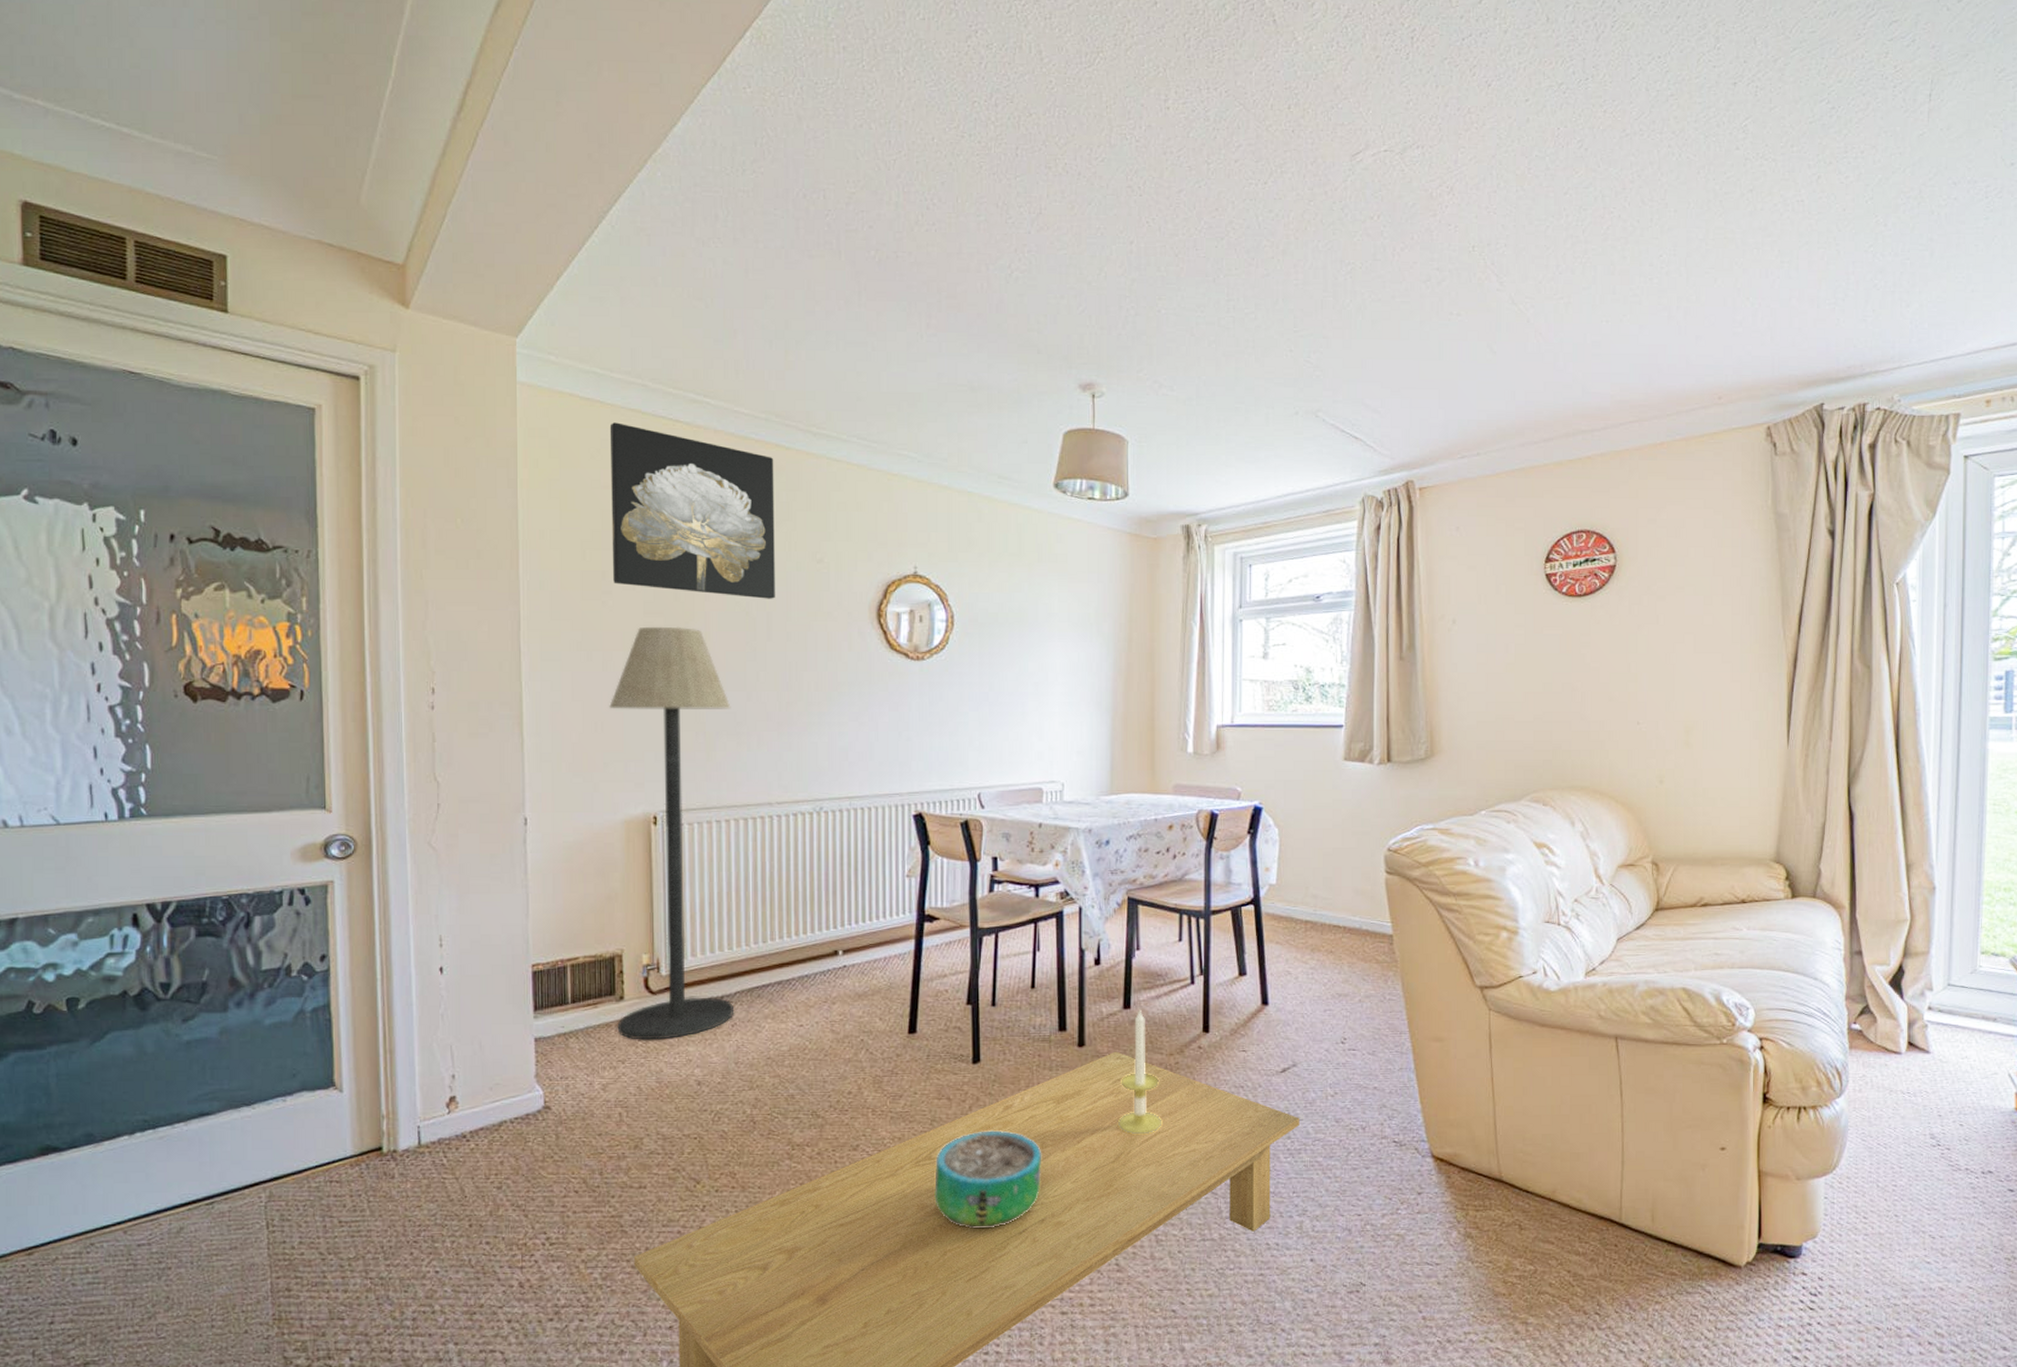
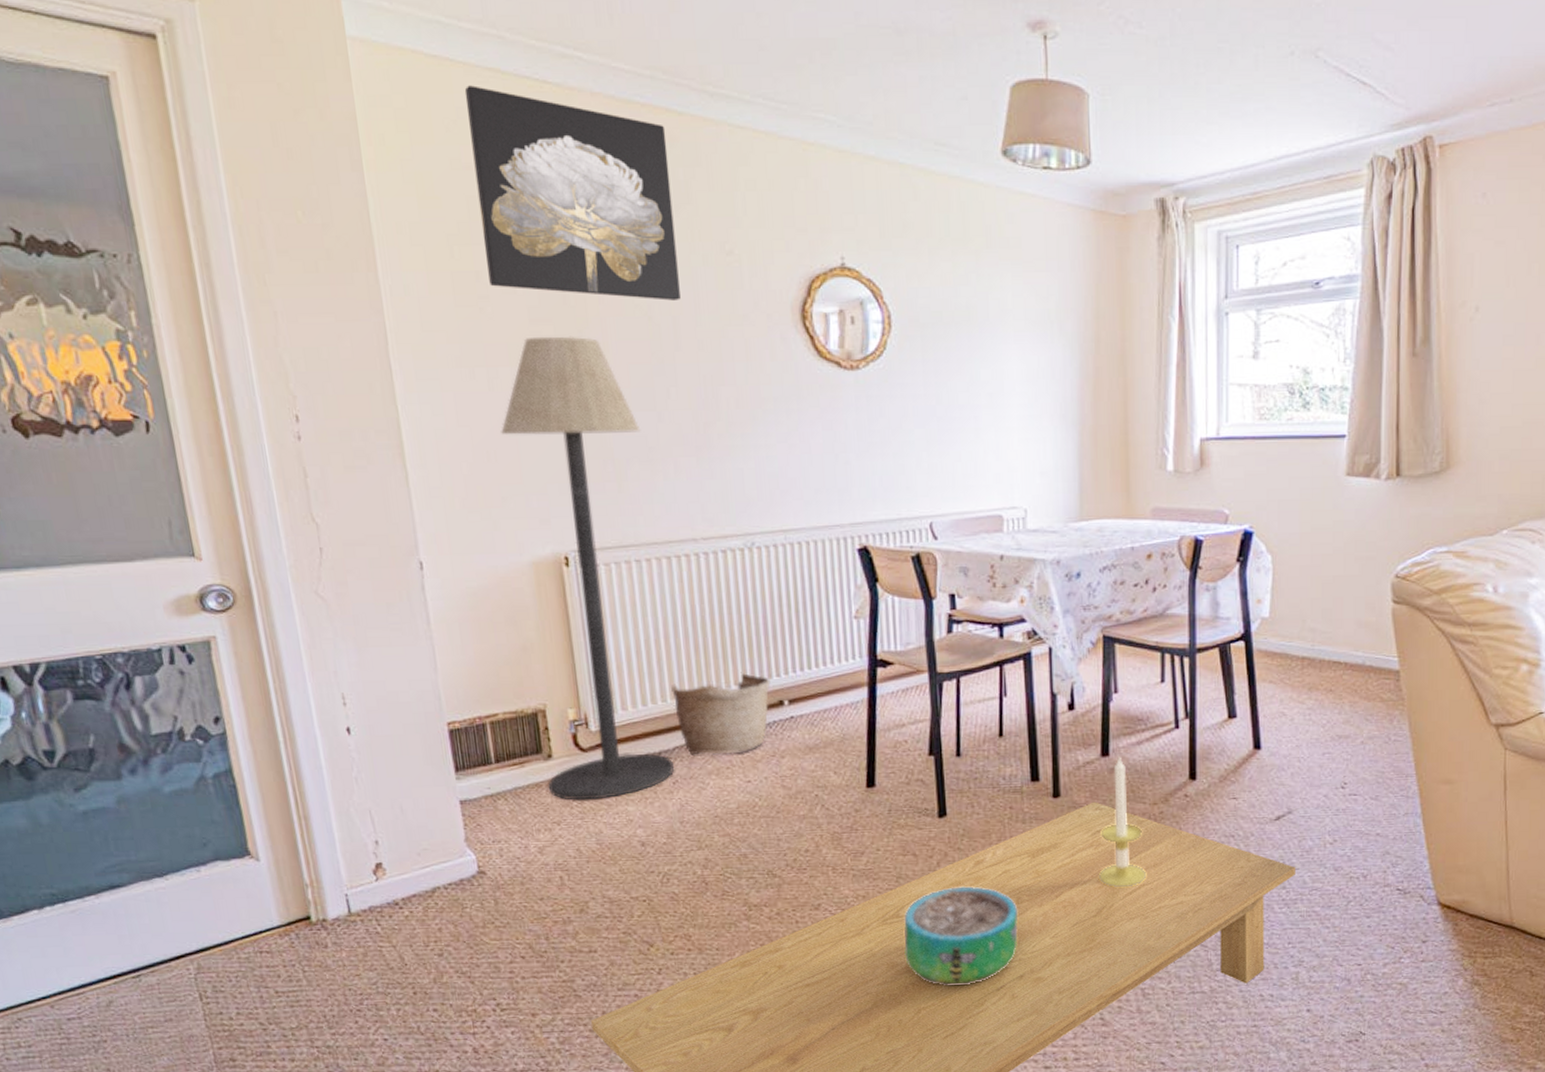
basket: none [738,923,828,1000] -> present [671,672,771,755]

